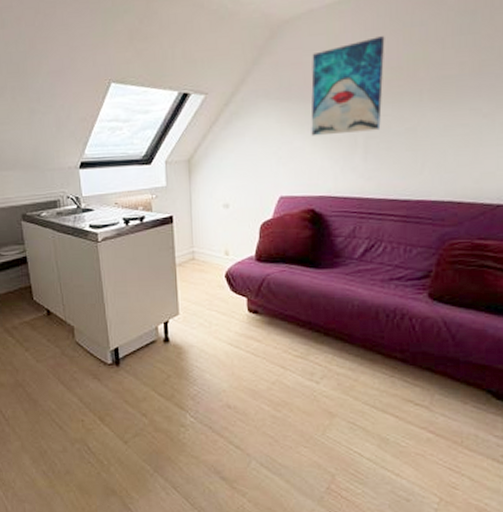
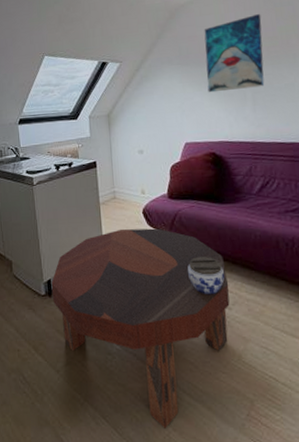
coffee table: none [118,294,319,500] -> present [51,228,230,428]
jar: none [273,327,314,368] -> present [188,257,225,295]

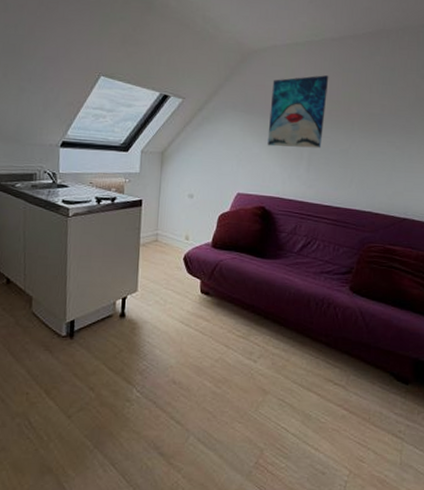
coffee table: present [51,228,230,428] -> none [73,273,258,476]
jar: present [188,257,225,295] -> none [220,309,255,347]

